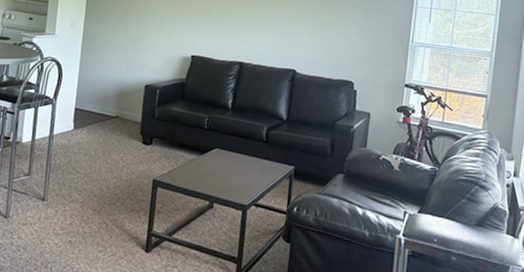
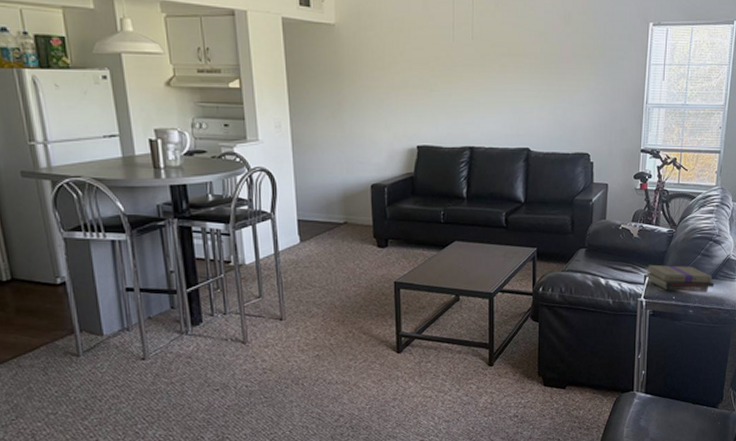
books: none [406,200,481,240] -> present [646,264,715,293]

